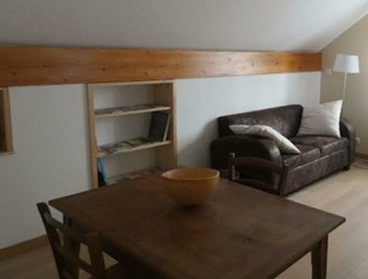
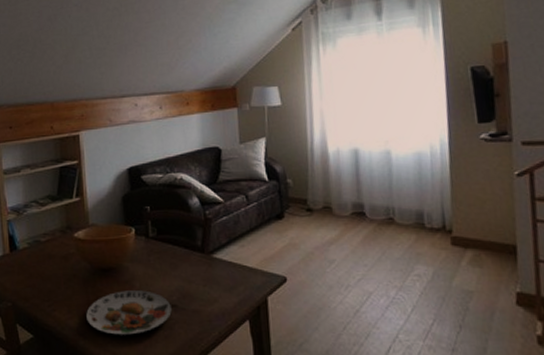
plate: none [169,225,247,262] -> present [86,290,172,335]

